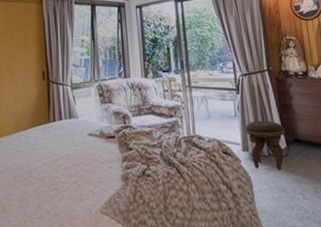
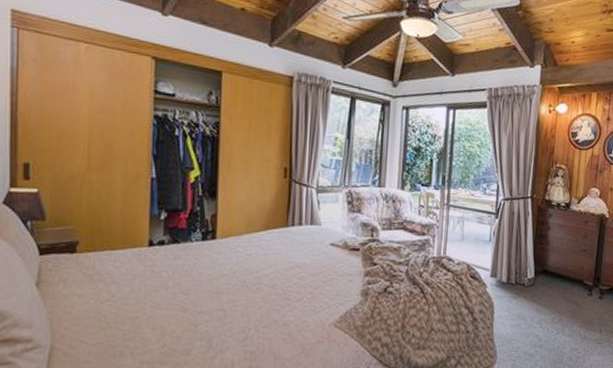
footstool: present [245,120,285,171] -> none [496,247,536,300]

